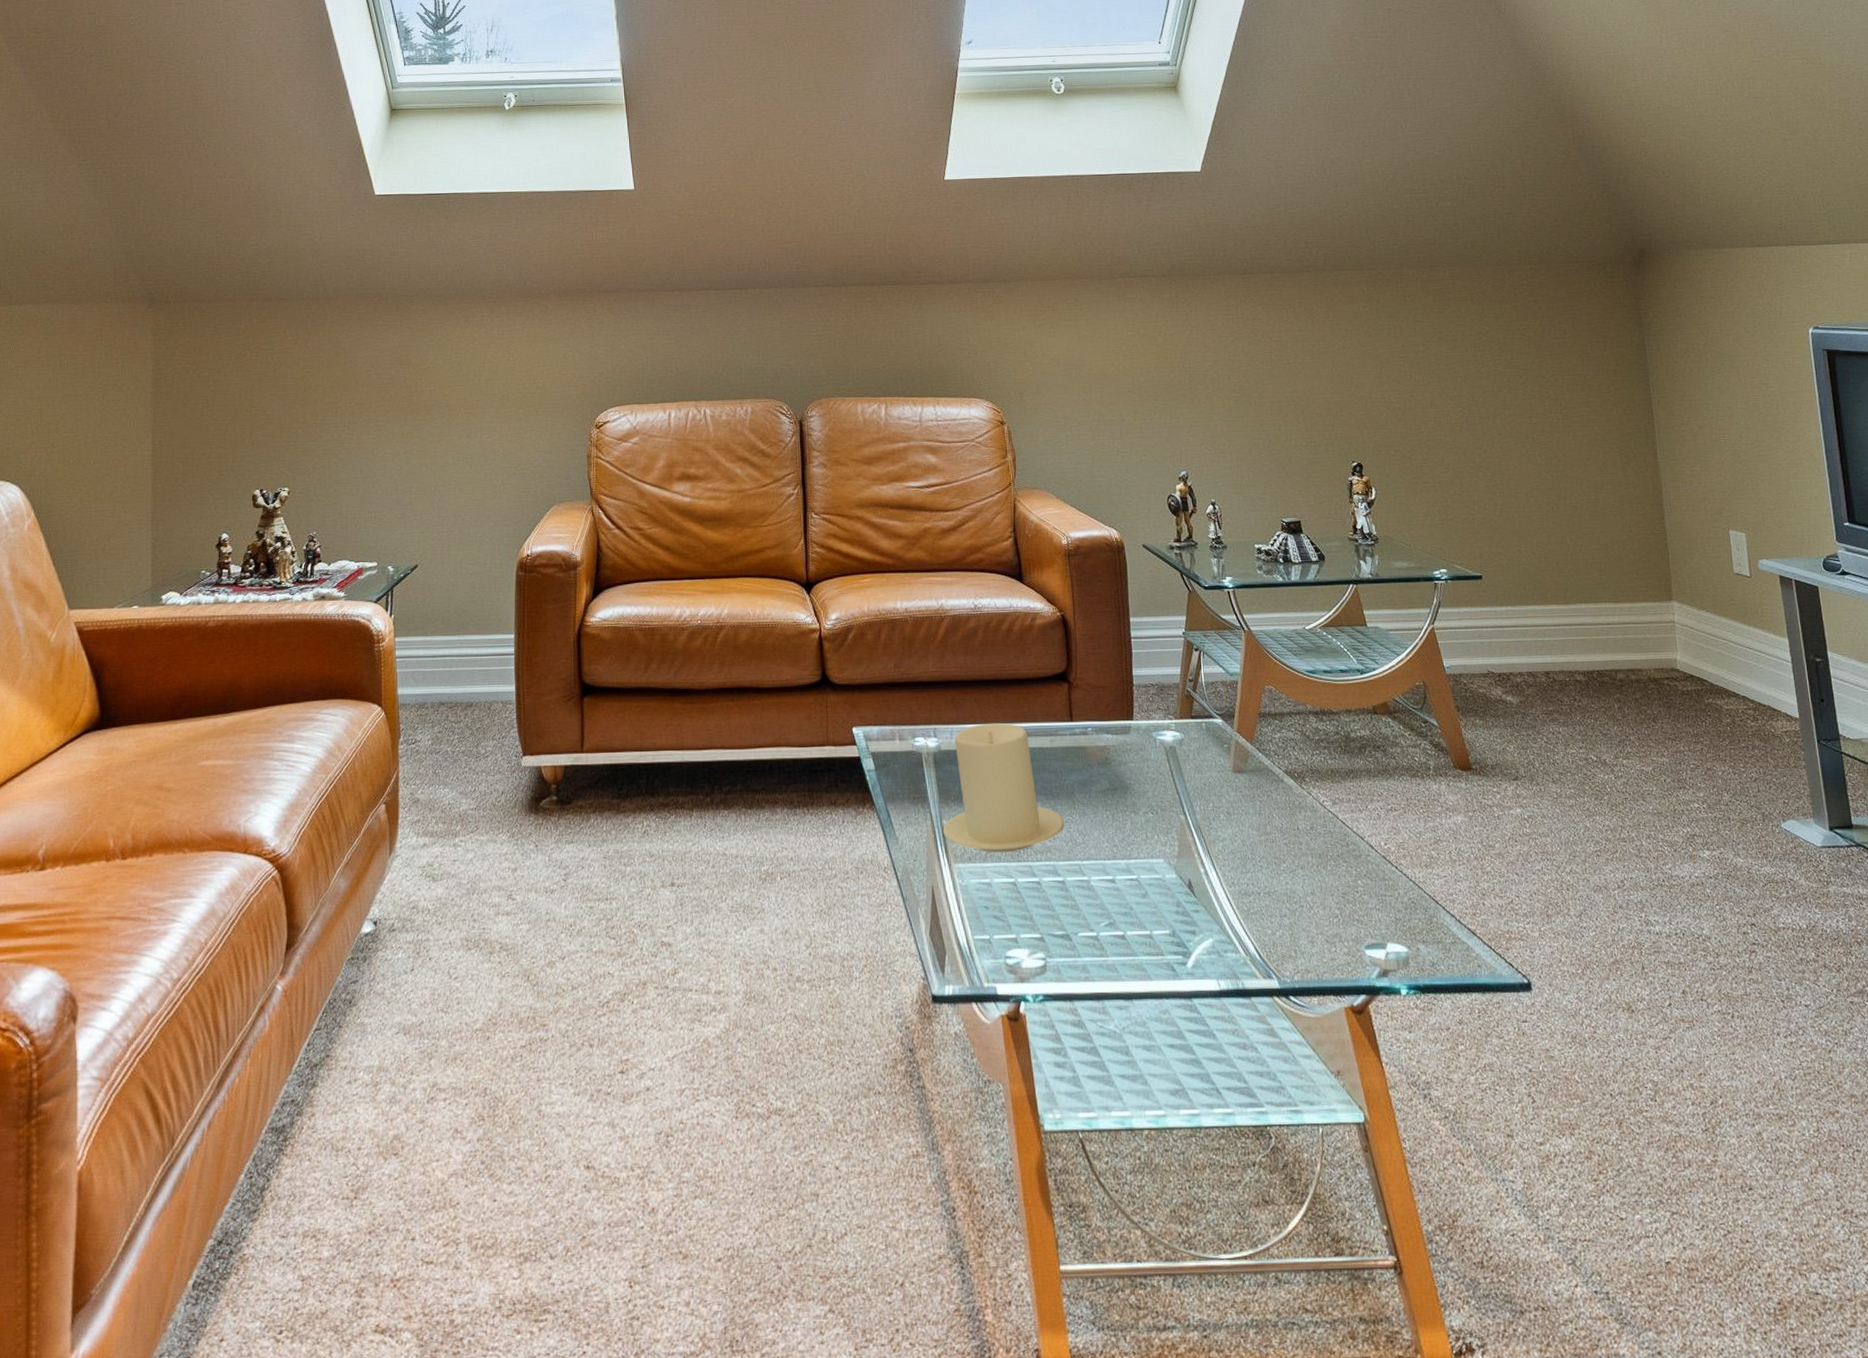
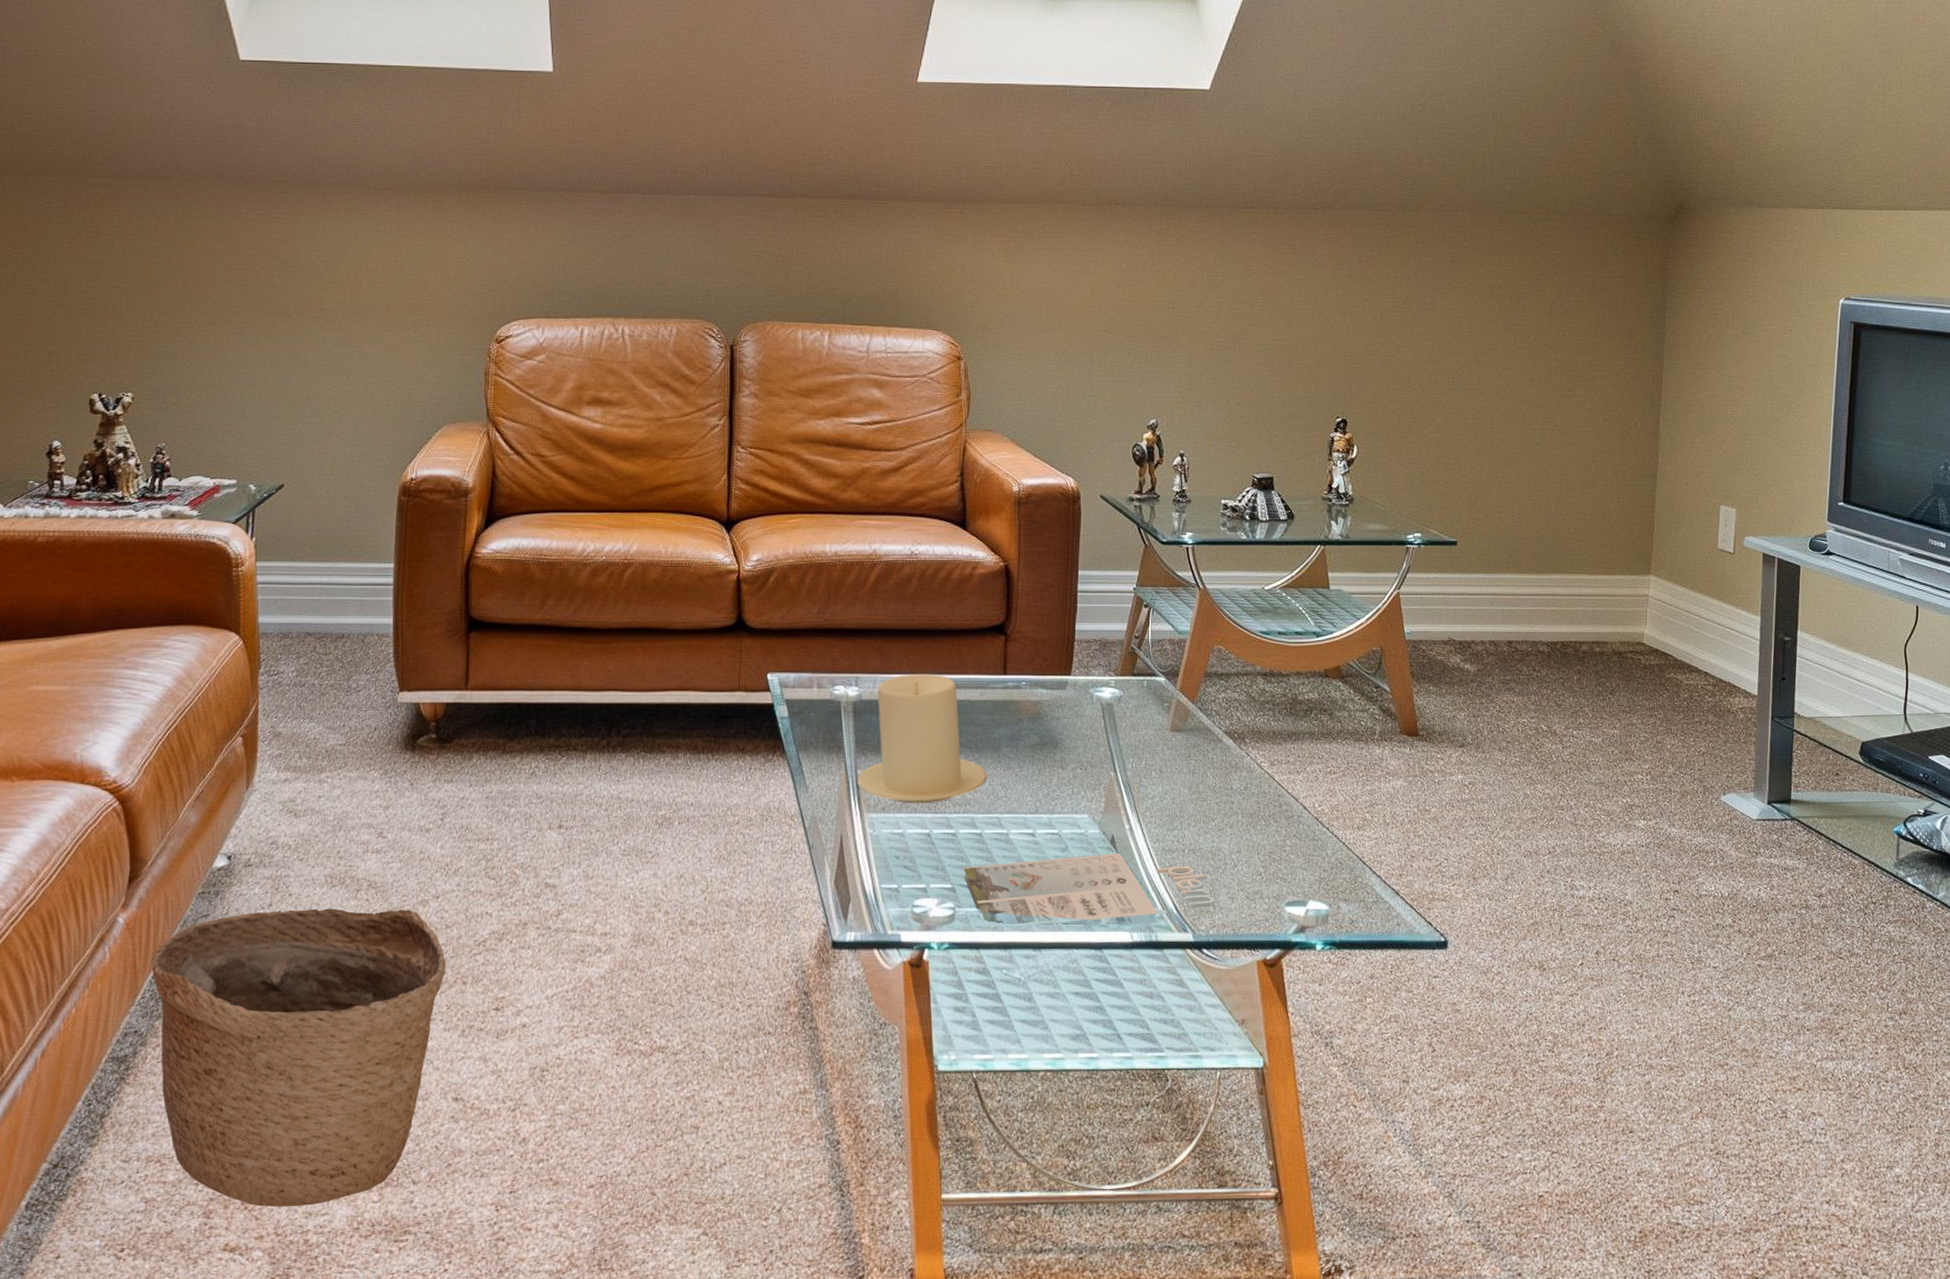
basket: none [306,971,574,1285] -> present [151,908,446,1207]
magazine: none [1050,897,1297,975] -> present [963,852,1216,927]

